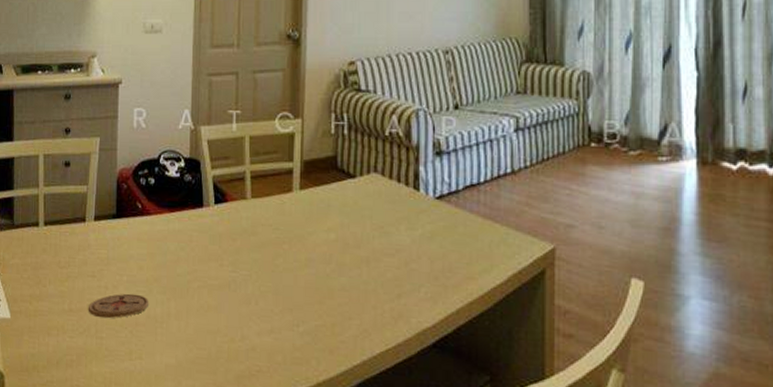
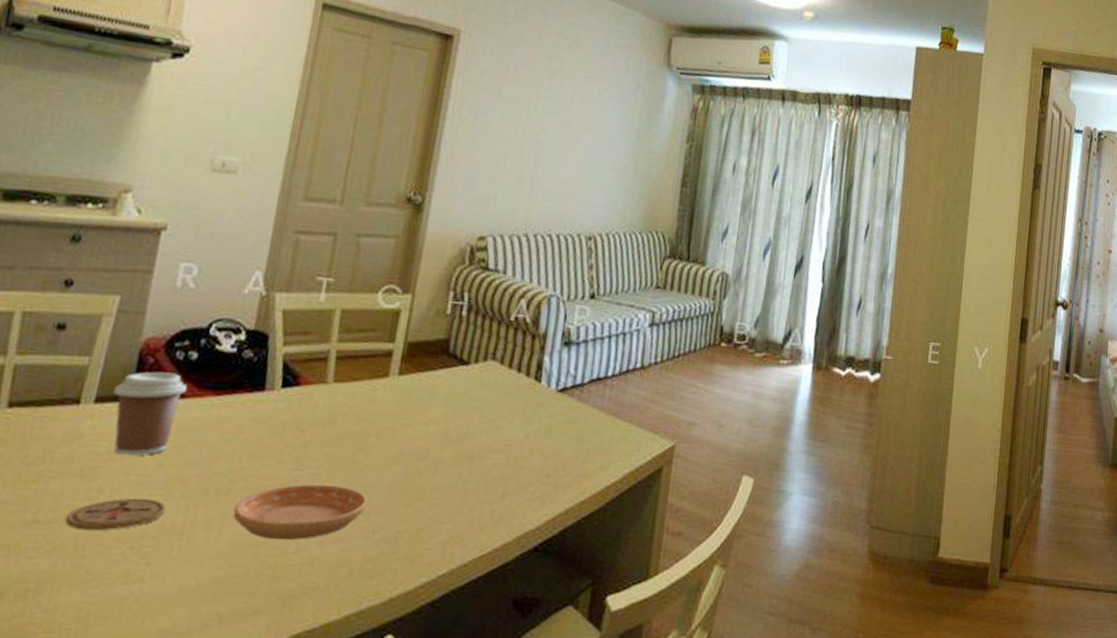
coffee cup: none [104,195,150,261] -> present [113,371,187,457]
saucer: none [194,284,289,330] -> present [233,484,367,541]

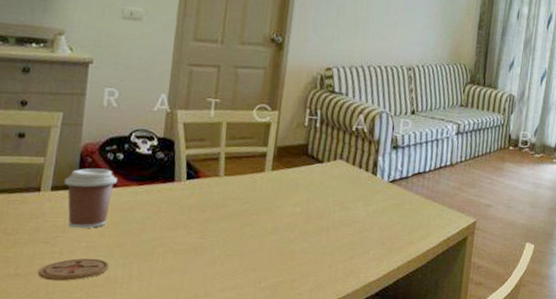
saucer: present [233,484,367,541] -> none [158,248,254,288]

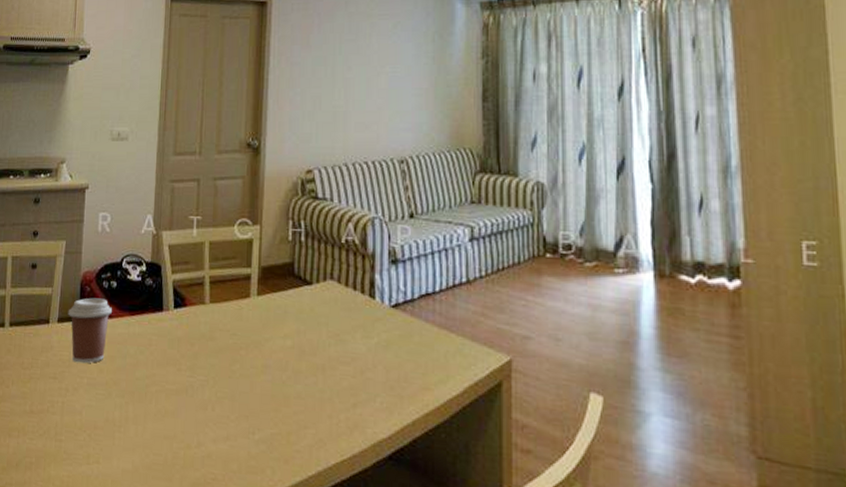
coaster: present [37,258,110,281] -> none [48,396,108,421]

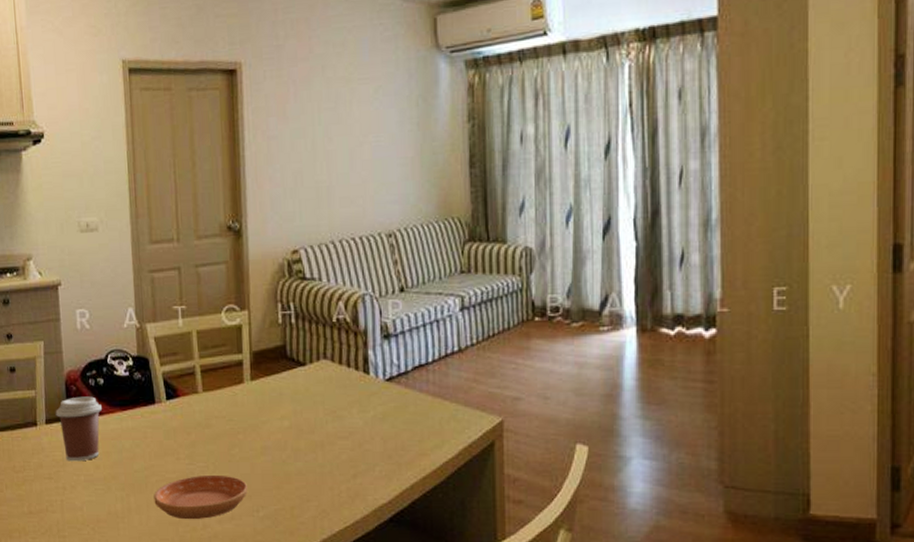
saucer: none [152,389,245,437] -> present [154,474,248,520]

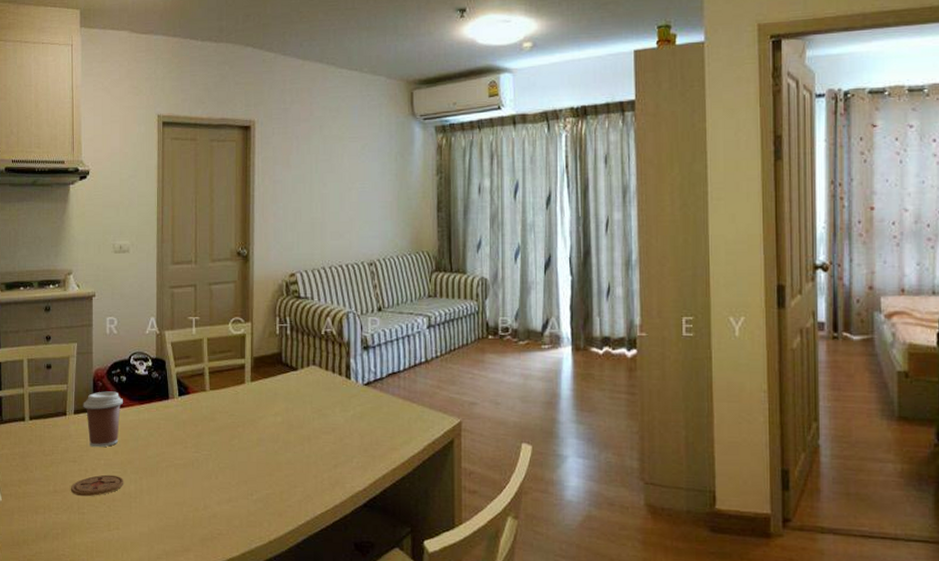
coaster: none [47,492,109,518] -> present [70,474,124,497]
saucer: present [154,474,248,520] -> none [163,462,244,501]

